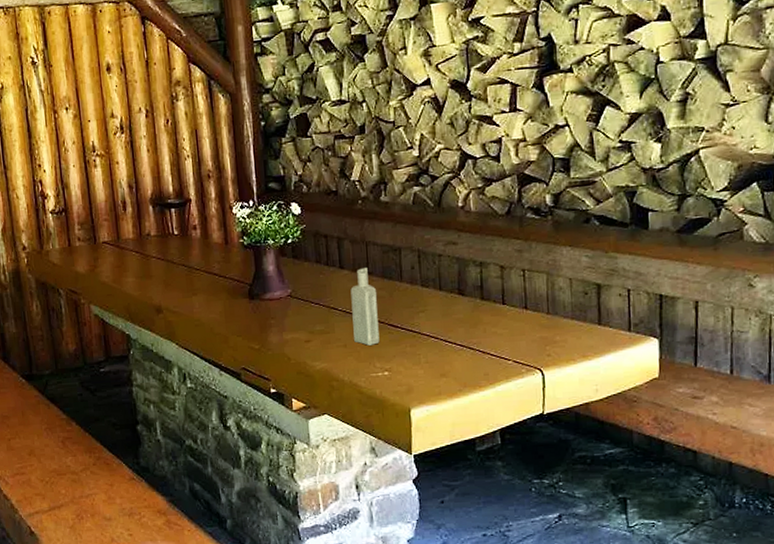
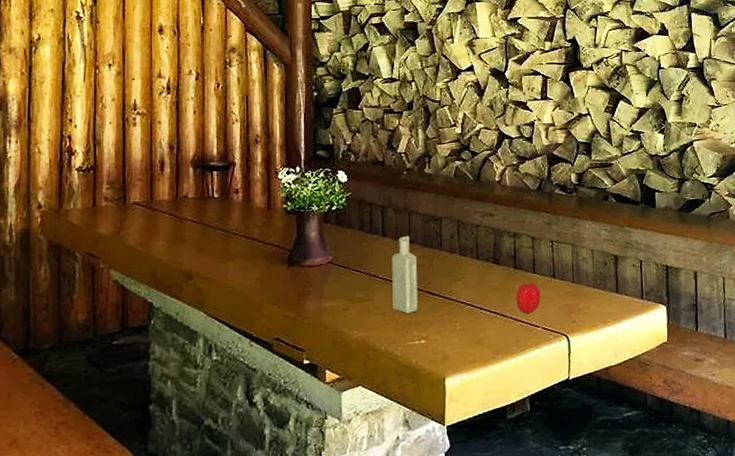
fruit: none [483,312,511,346] -> present [516,281,541,313]

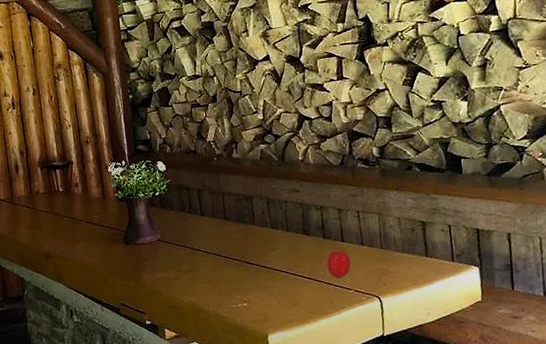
bottle: present [392,236,418,313] -> none [211,214,238,281]

